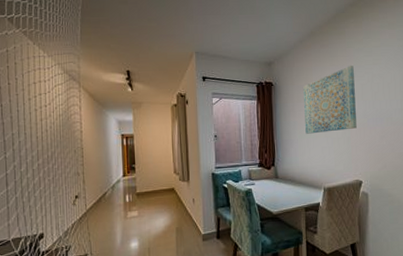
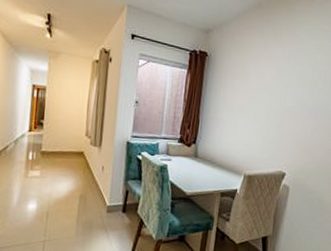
wall art: present [303,65,357,134] -> none [234,46,298,117]

